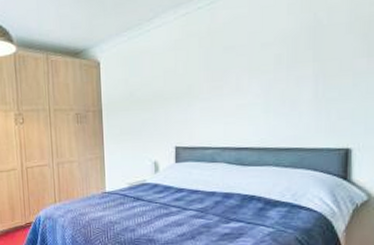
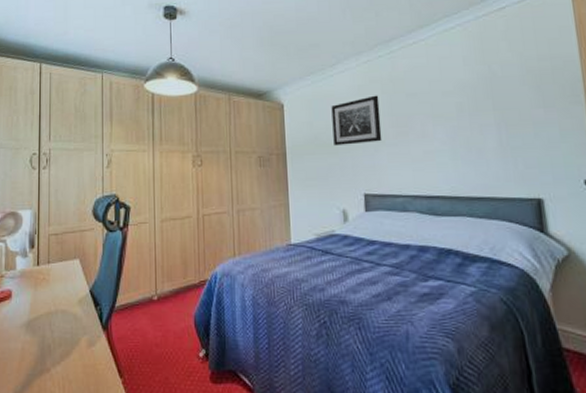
wall art: none [147,49,196,102] -> present [331,95,382,146]

